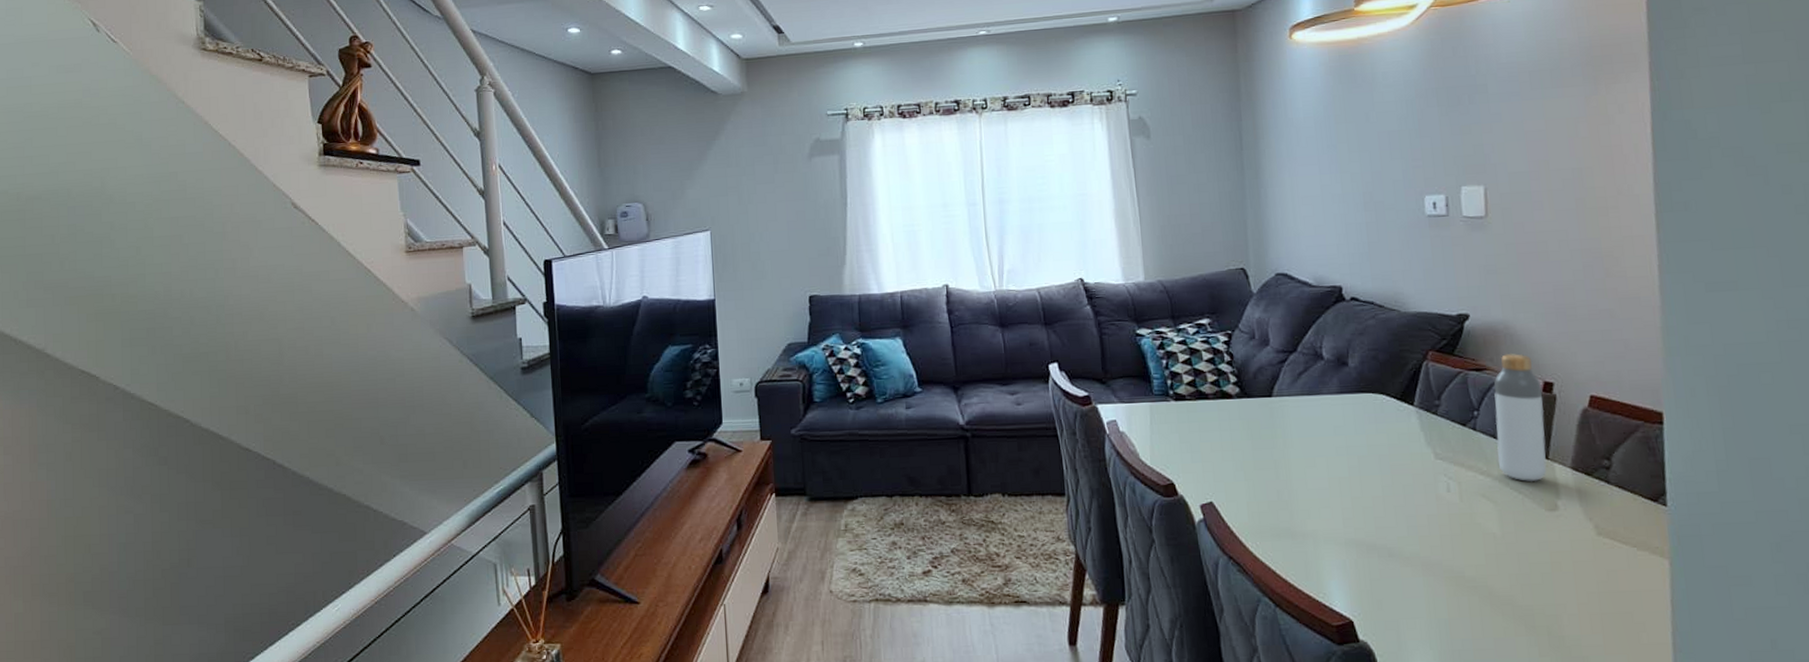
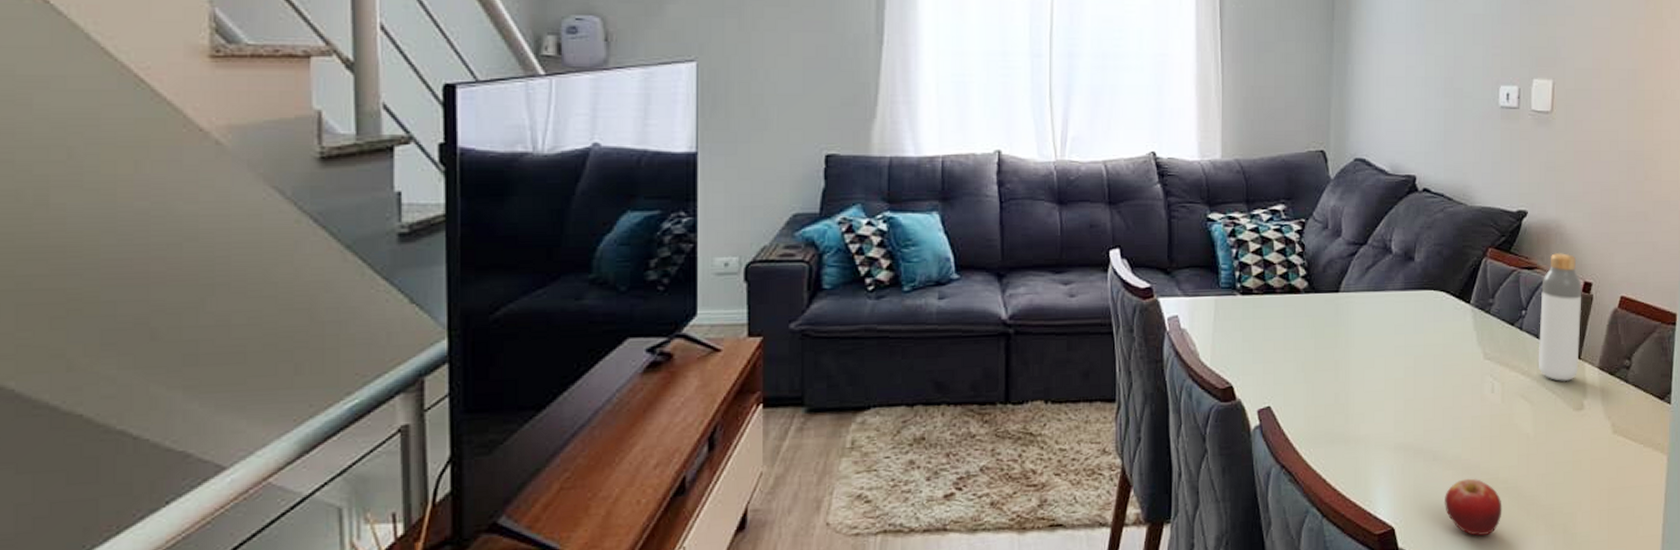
fruit: none [1404,575,1473,633] -> present [1443,478,1502,536]

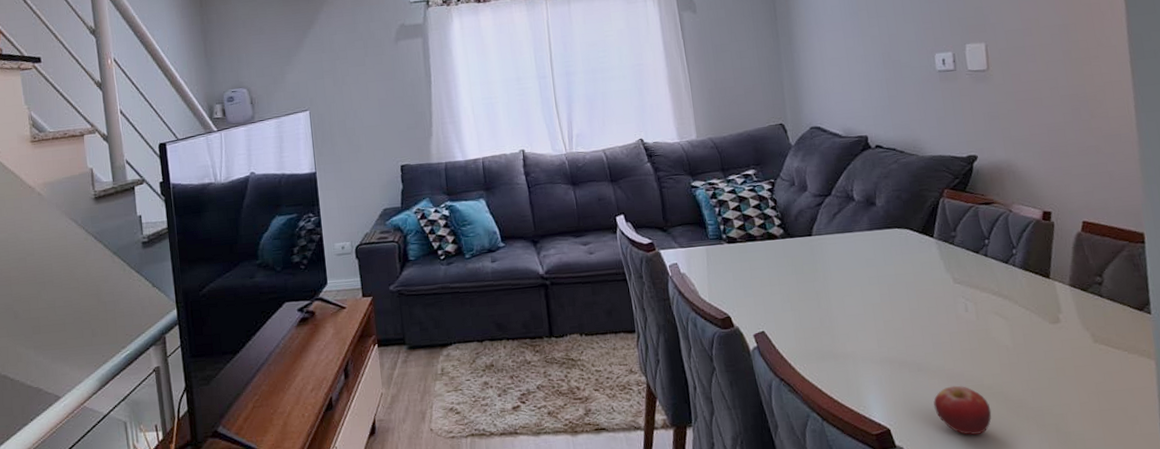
bottle: present [1538,253,1582,381] -> none [1000,188,1049,299]

